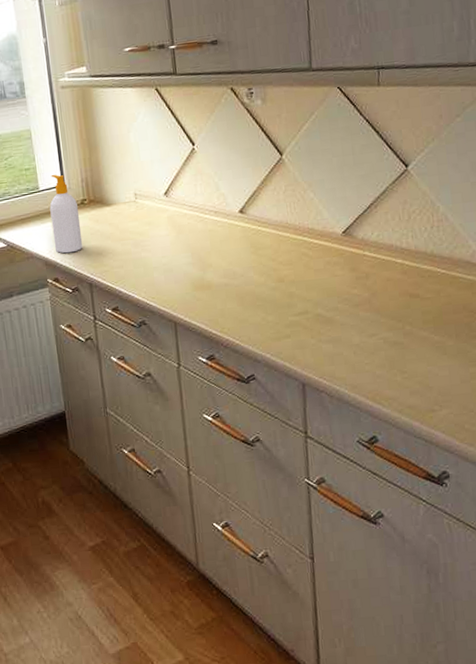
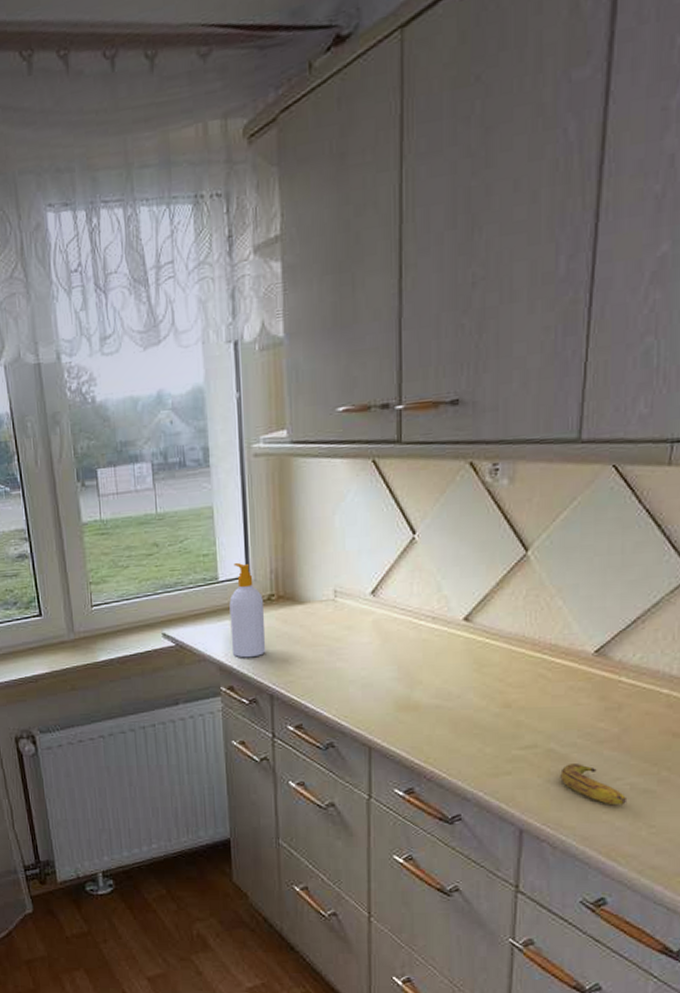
banana: none [328,324,383,357] -> present [560,764,628,805]

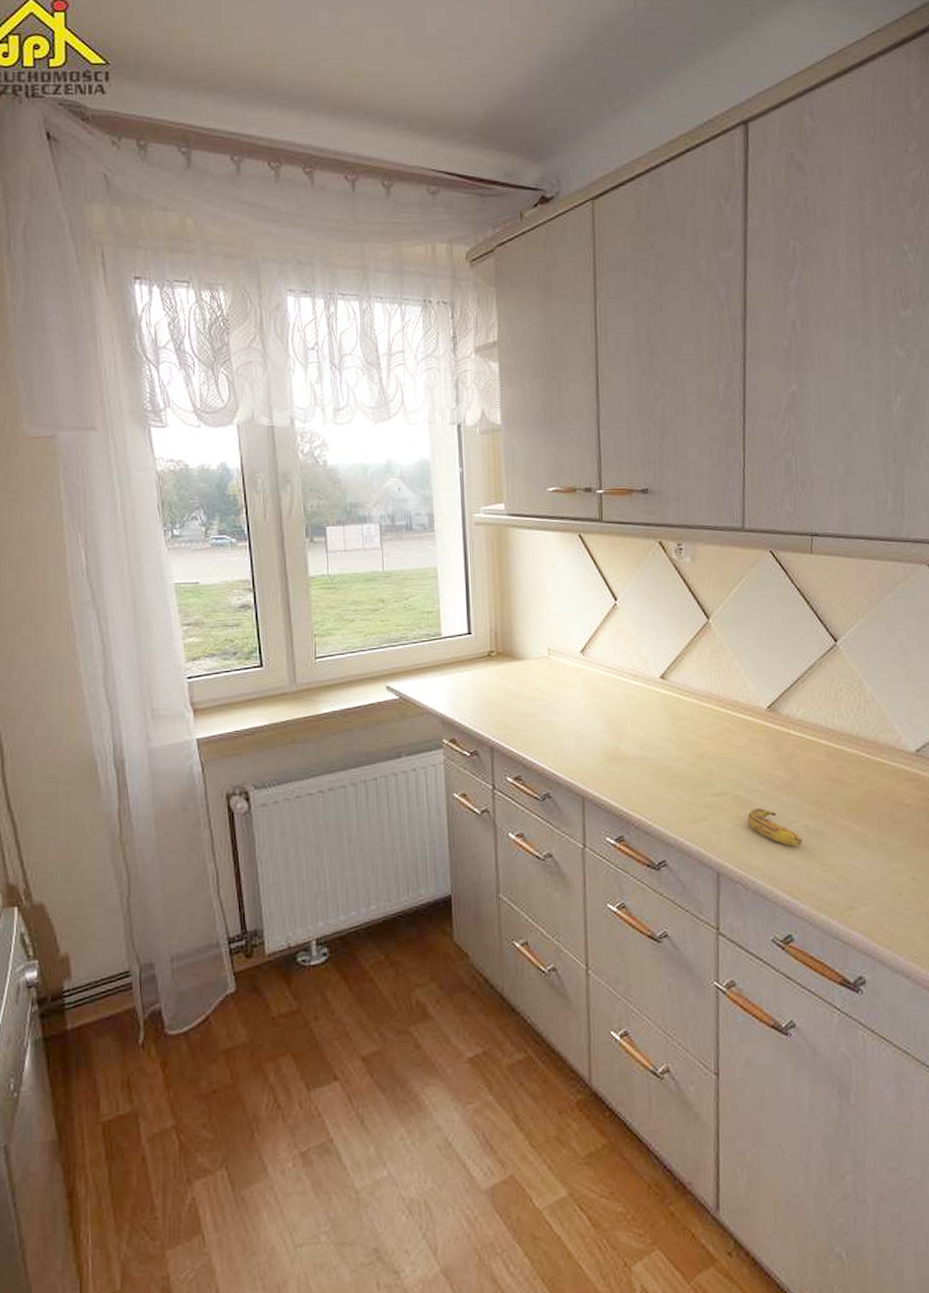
soap bottle: present [229,563,266,658] -> none [452,621,487,711]

